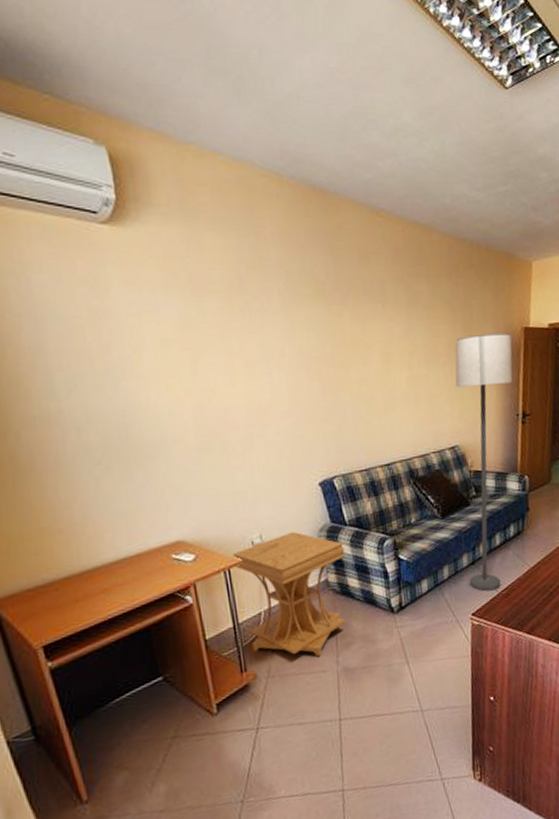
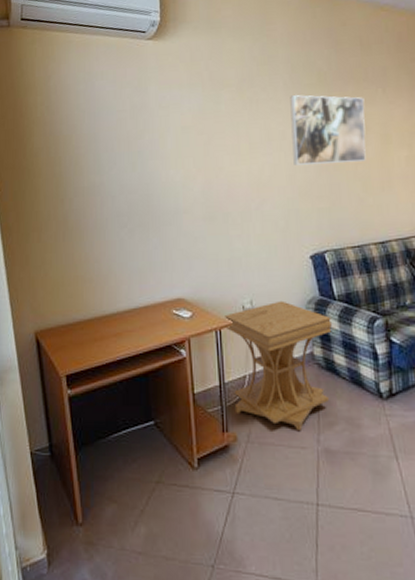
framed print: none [286,307,369,386] -> present [290,95,366,165]

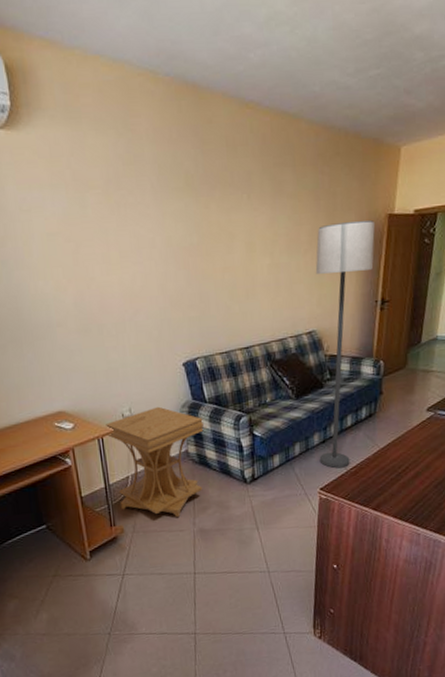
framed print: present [290,95,366,165] -> none [158,199,233,274]

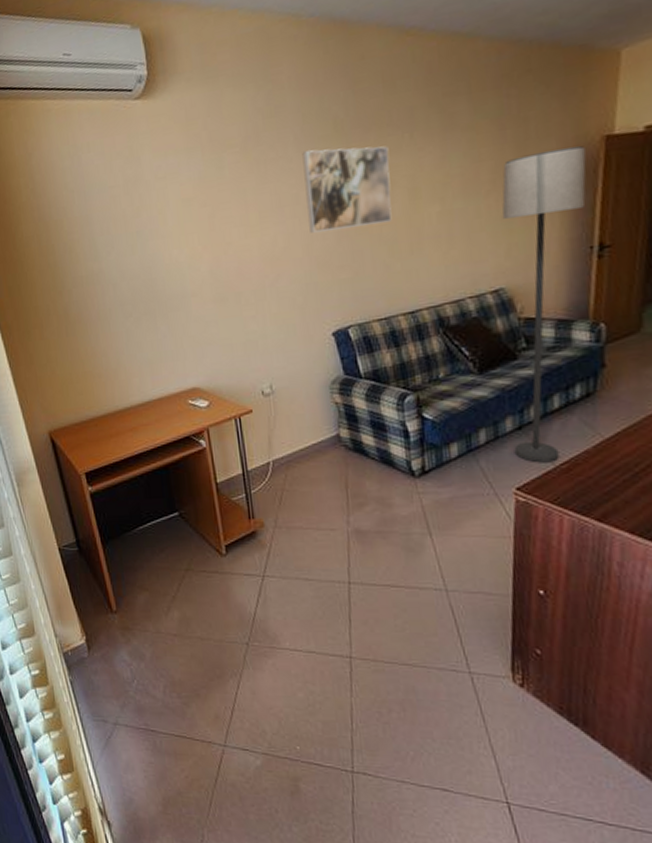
side table: present [106,406,204,517] -> none [244,382,359,513]
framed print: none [158,199,233,274] -> present [302,146,392,233]

